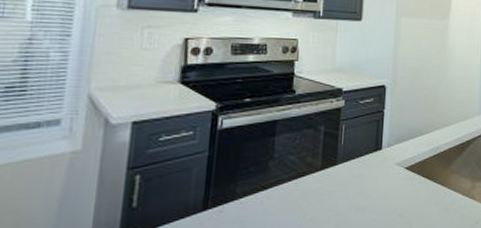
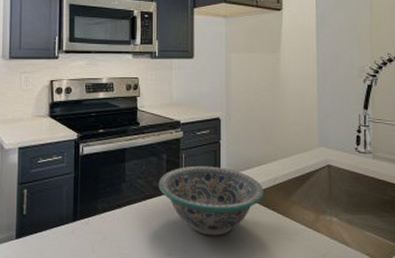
decorative bowl: none [312,137,425,213] -> present [158,165,264,236]

